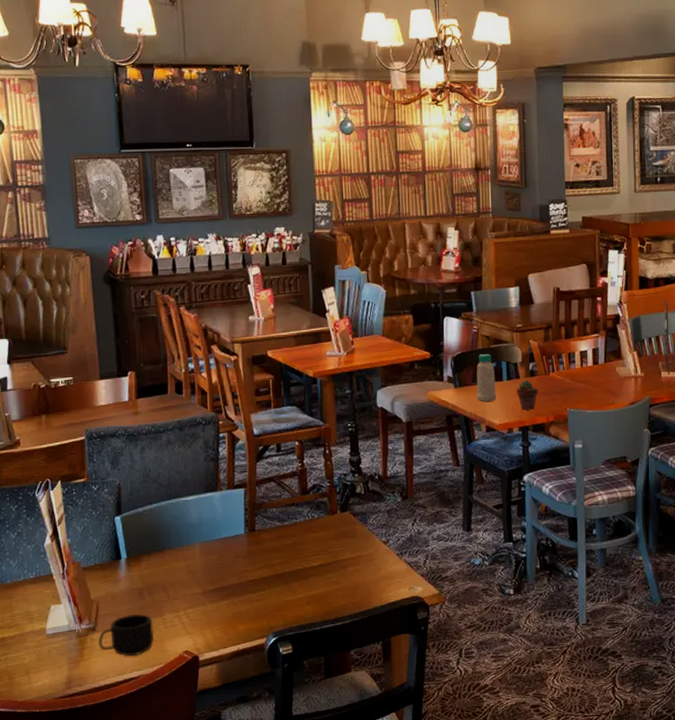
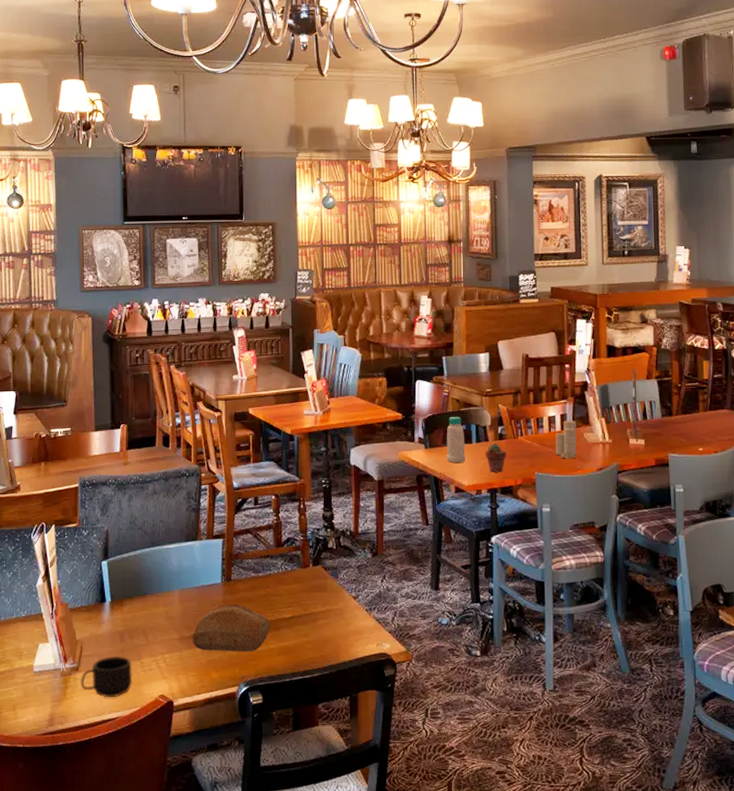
bread: none [217,554,298,604] -> present [193,604,270,652]
candle: none [587,353,609,394] -> present [556,419,577,459]

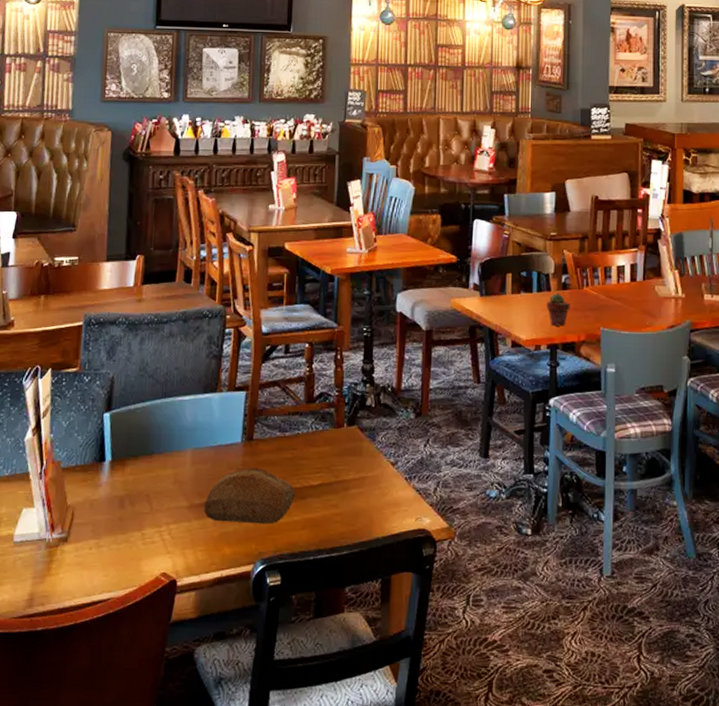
mug: present [81,656,133,698] -> none [69,525,131,575]
bottle: present [446,417,466,462] -> none [503,262,525,314]
candle: present [556,419,577,459] -> none [624,270,648,314]

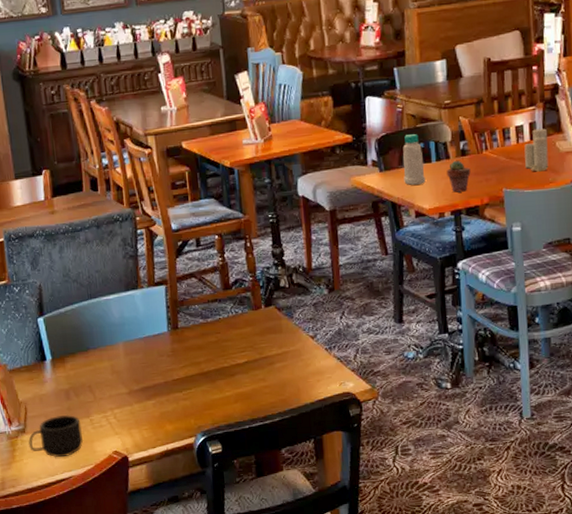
mug: none [69,525,131,575] -> present [28,414,84,458]
bread: present [204,467,295,525] -> none [142,352,224,403]
bottle: none [503,262,525,314] -> present [402,134,426,185]
candle: none [624,270,648,314] -> present [524,127,549,172]

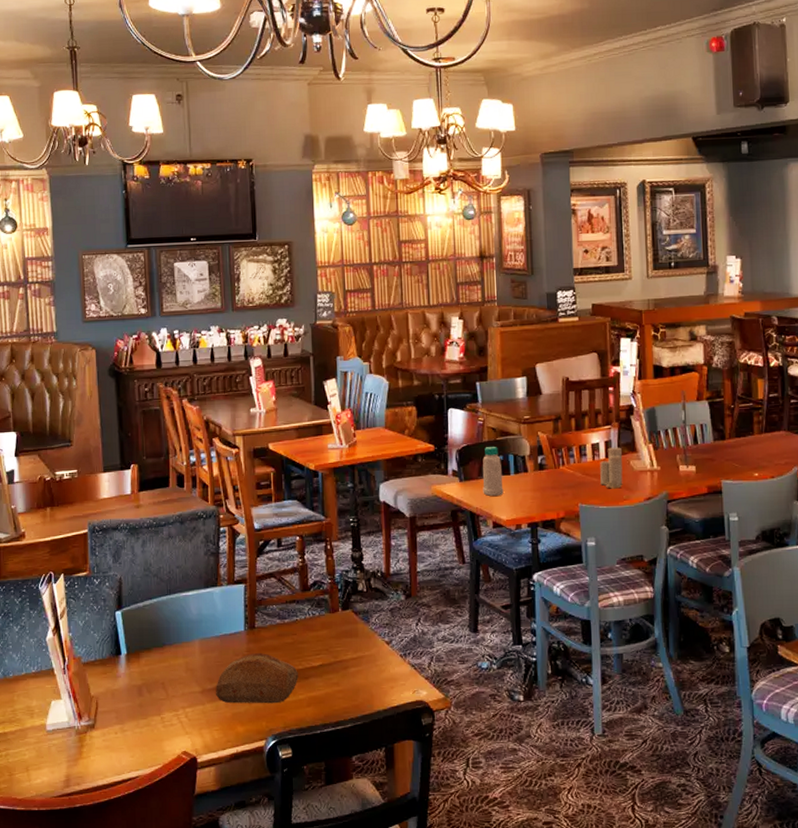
mug: present [28,414,84,458] -> none [97,711,153,756]
bread: none [142,352,224,403] -> present [216,653,298,704]
potted succulent: present [446,161,471,193] -> none [524,474,548,505]

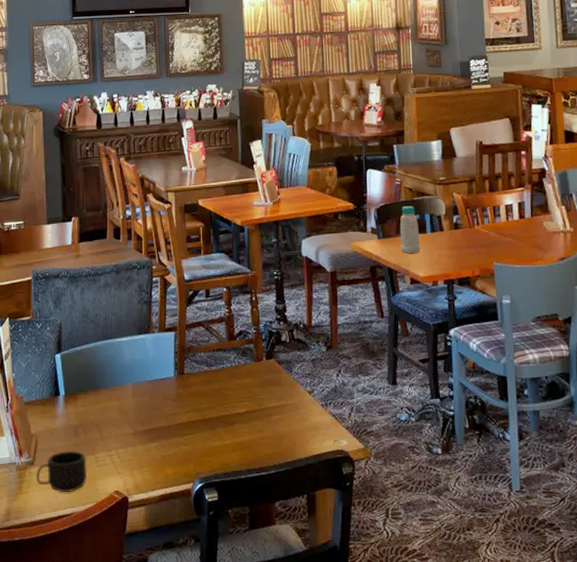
mug: none [97,711,153,756] -> present [36,450,88,493]
bread: present [216,653,298,704] -> none [147,398,224,448]
candle: present [600,446,623,489] -> none [513,207,537,249]

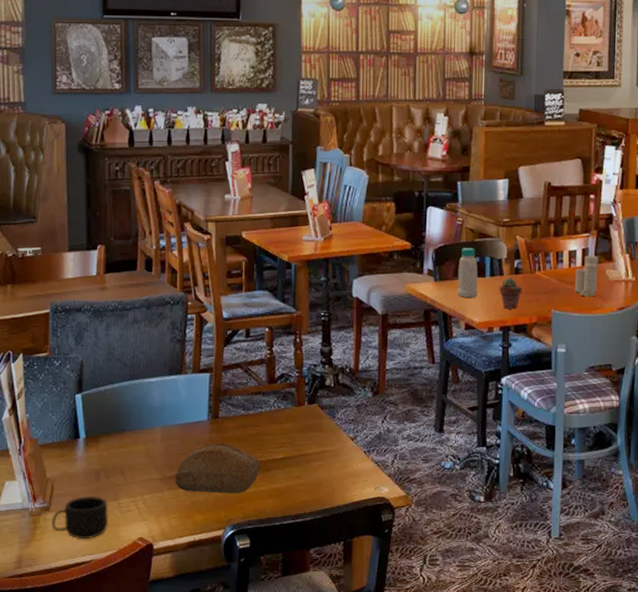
bread: none [147,398,224,448] -> present [176,443,260,494]
potted succulent: none [440,233,463,263] -> present [499,278,522,309]
candle: none [513,207,537,249] -> present [575,254,599,297]

